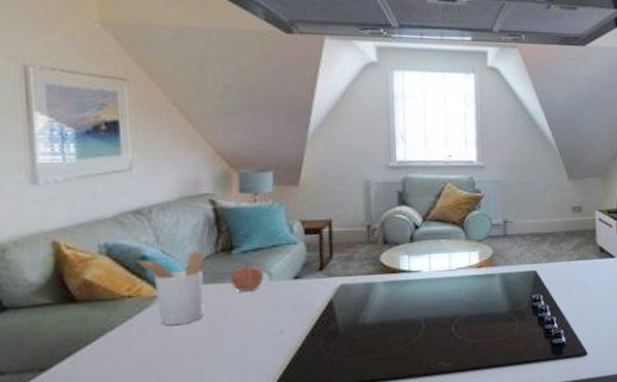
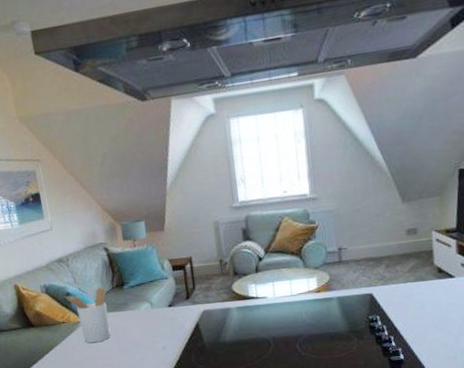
apple: present [231,264,264,292] -> none [125,296,148,318]

